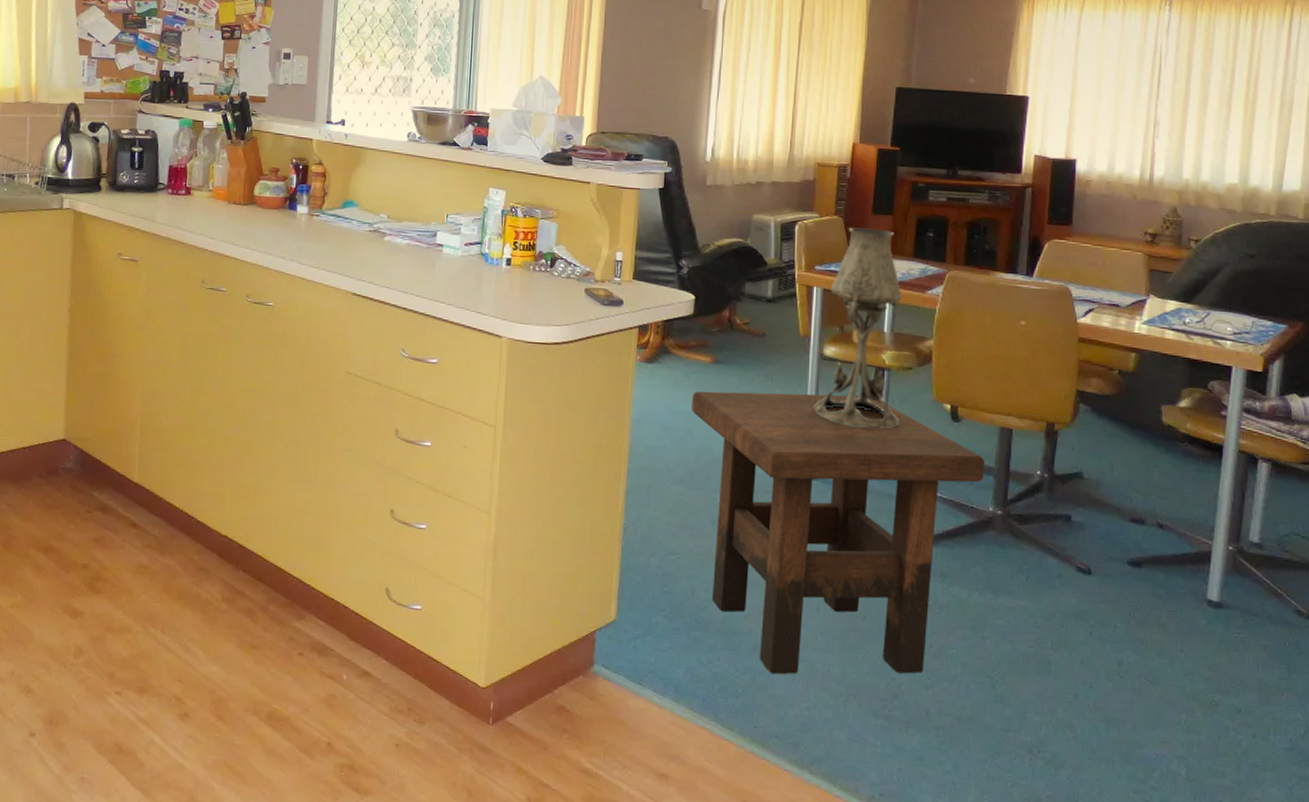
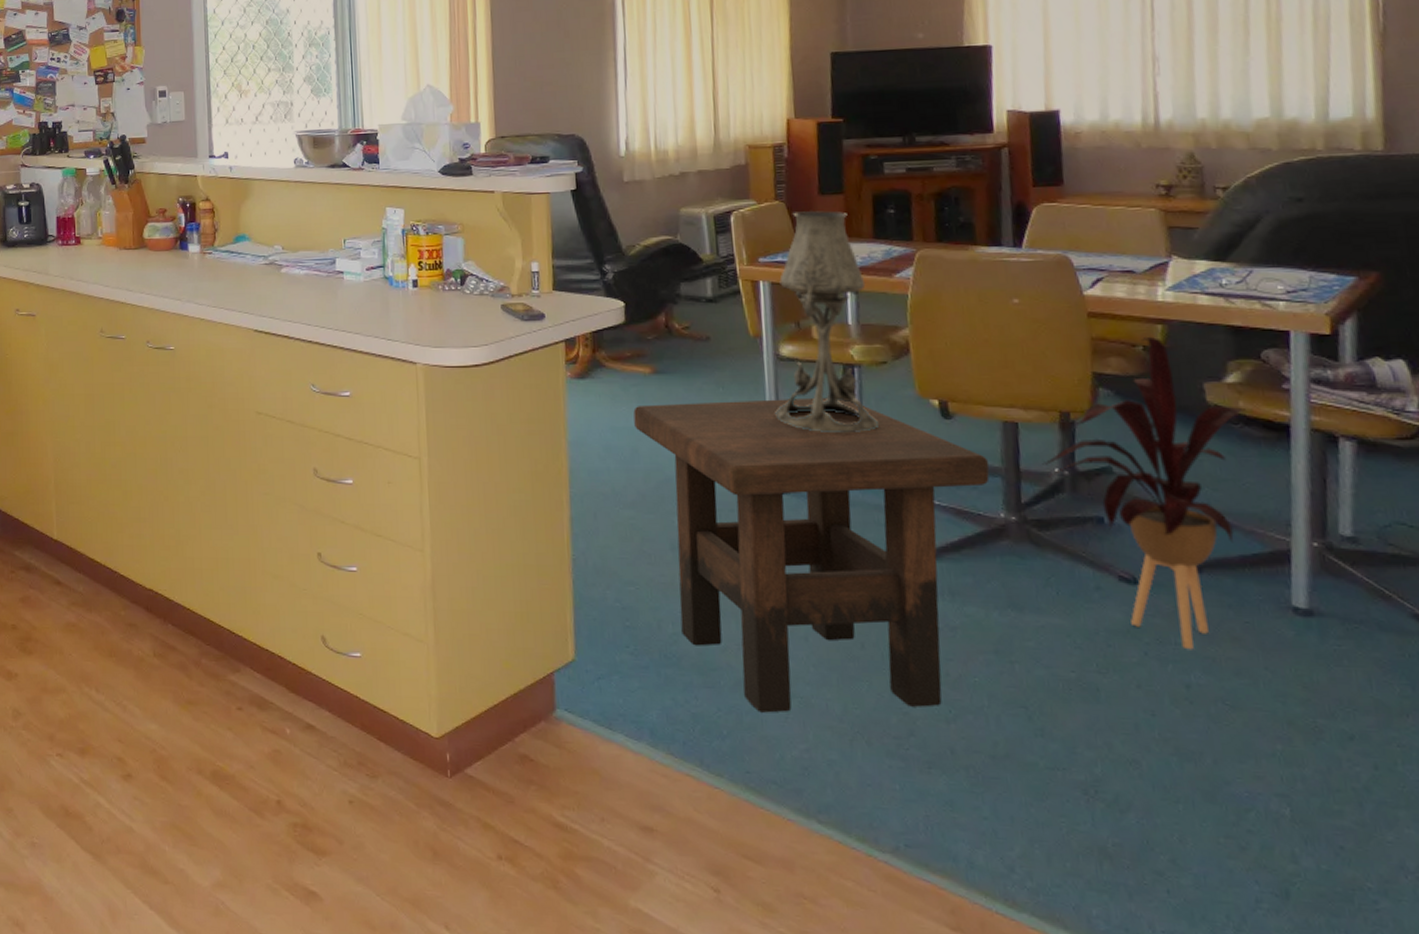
house plant: none [1028,362,1191,633] -> present [1042,336,1246,650]

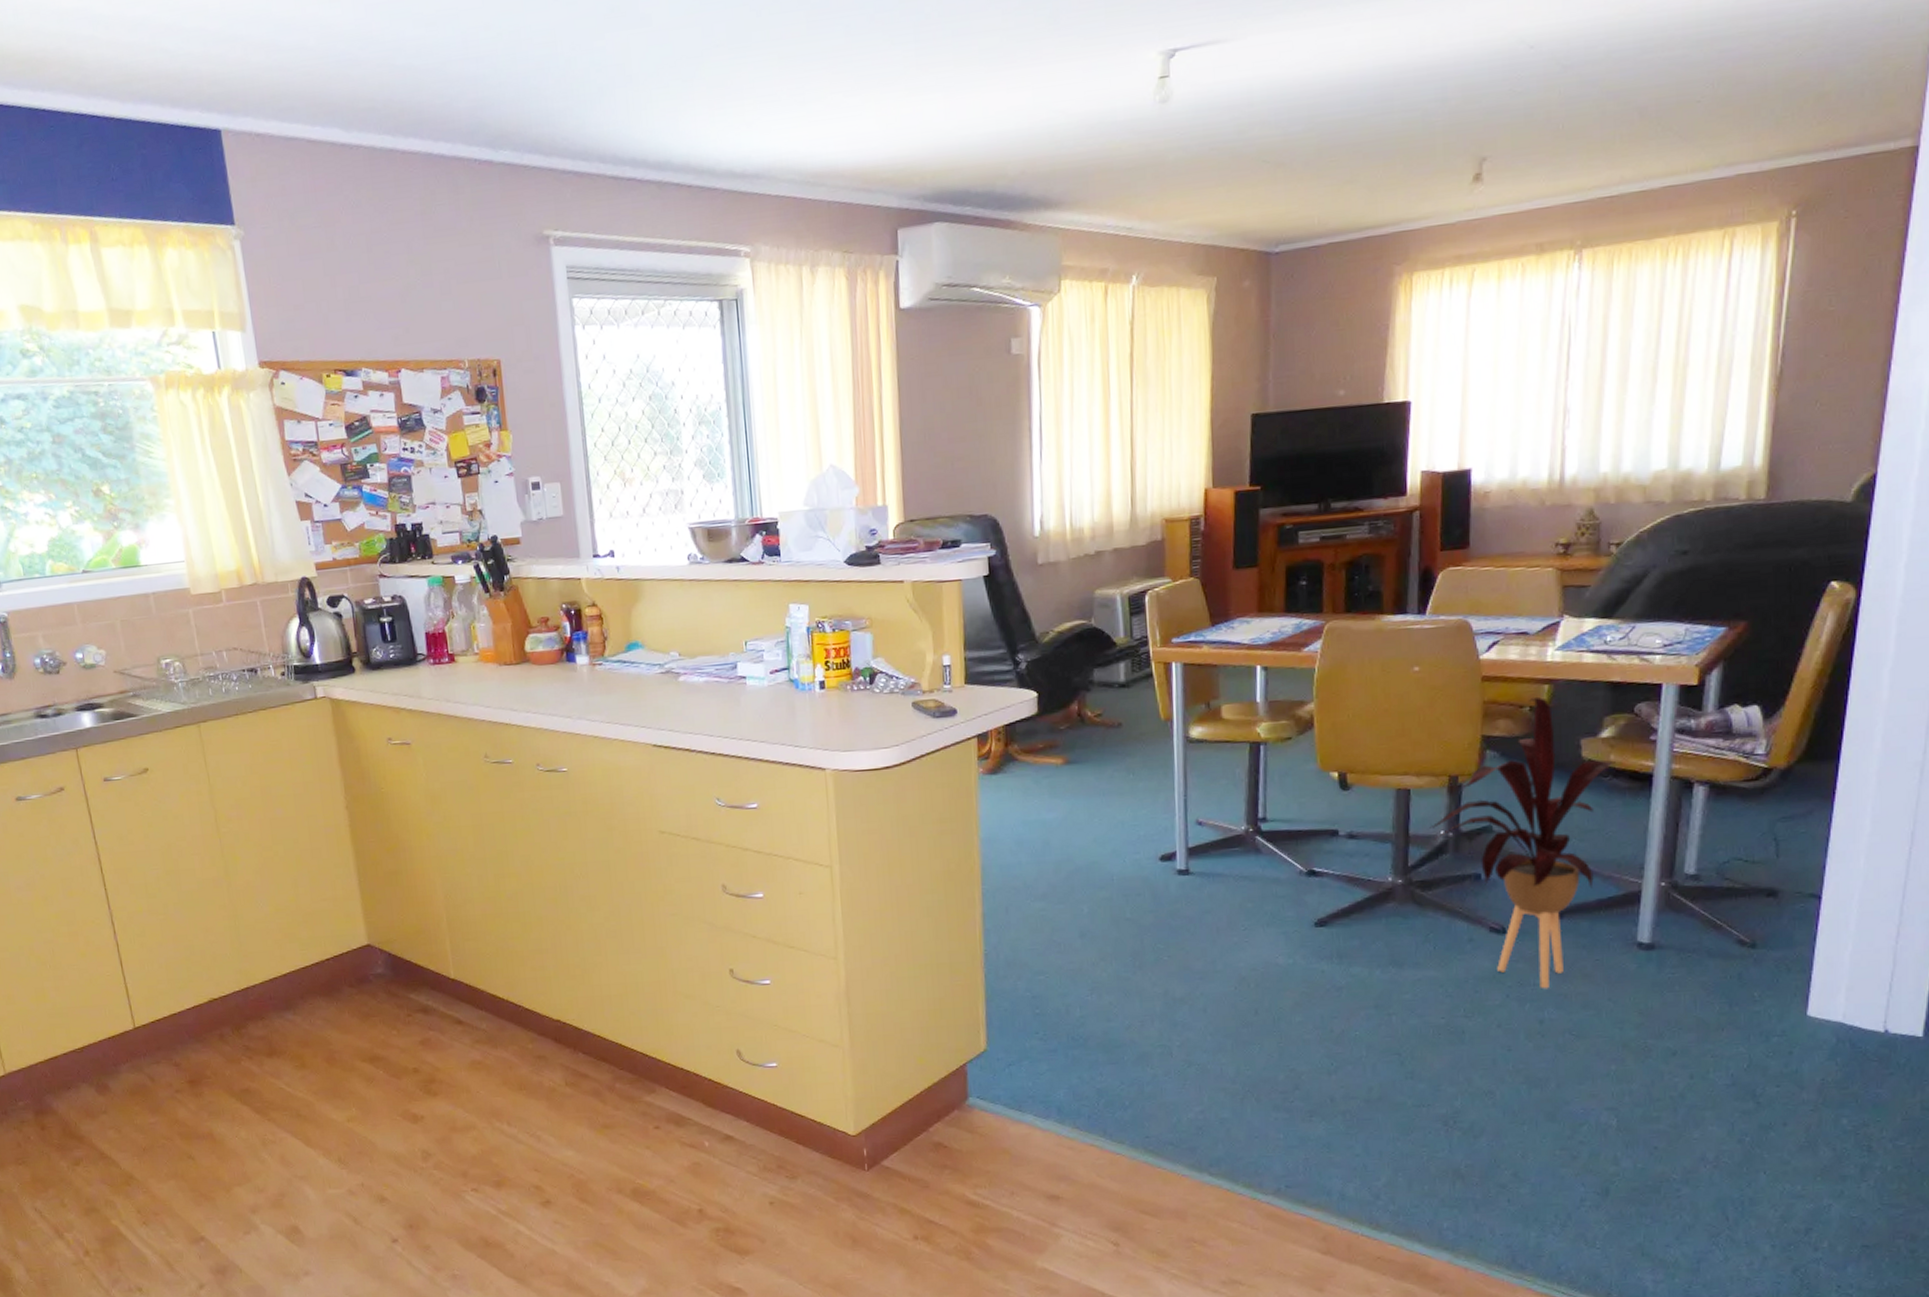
side table: present [633,397,990,713] -> none [1045,777,1382,1082]
table lamp: present [775,211,880,434] -> none [1183,585,1282,813]

